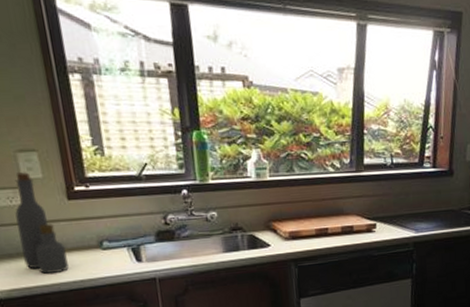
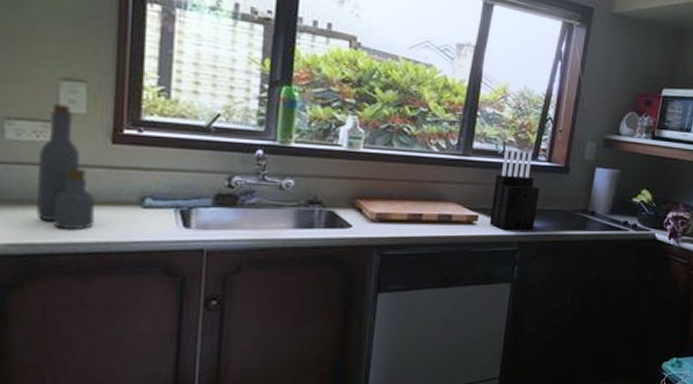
knife block: none [386,160,428,235] -> present [489,149,540,231]

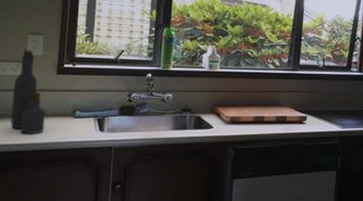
knife block: present [489,149,540,231] -> none [316,64,354,128]

